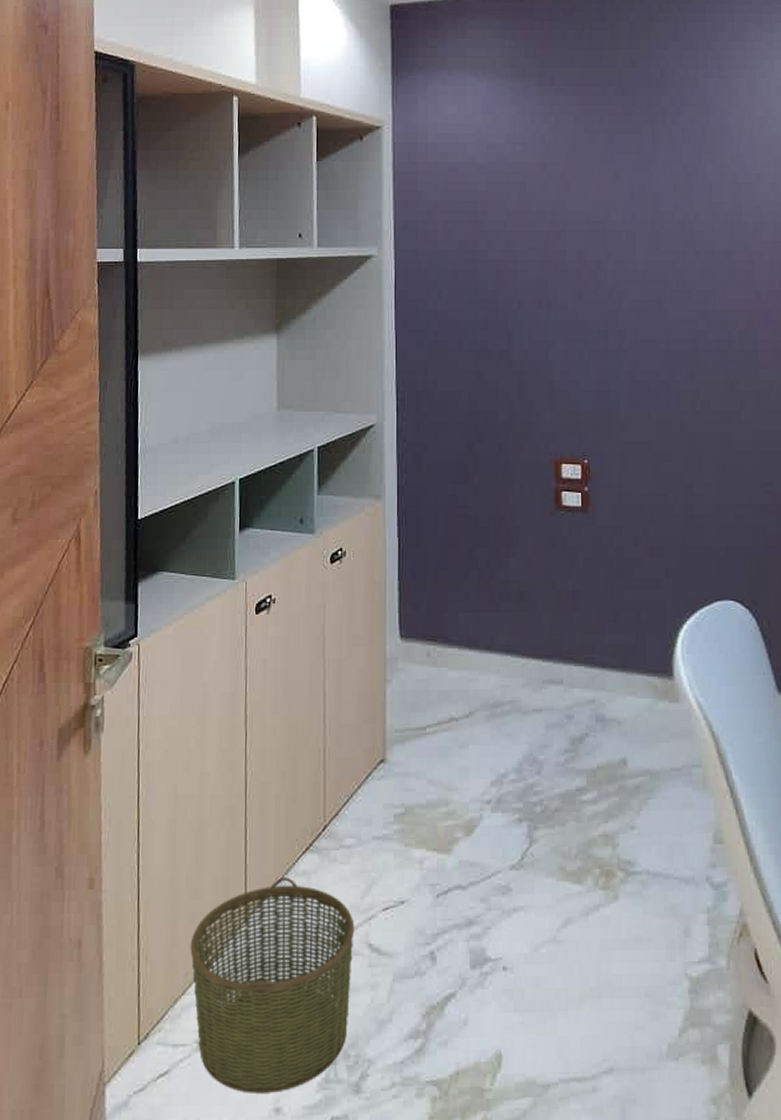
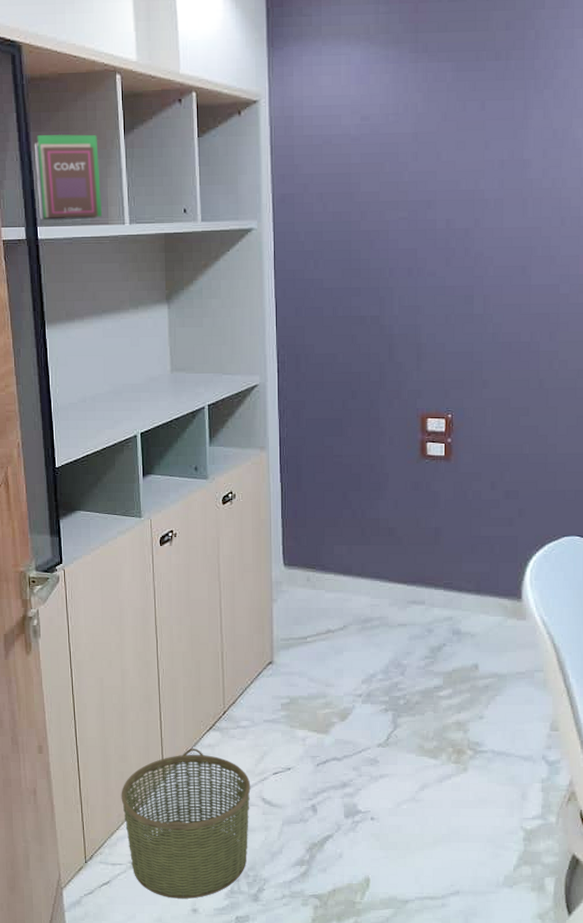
books: none [140,154,210,242] -> present [35,134,103,220]

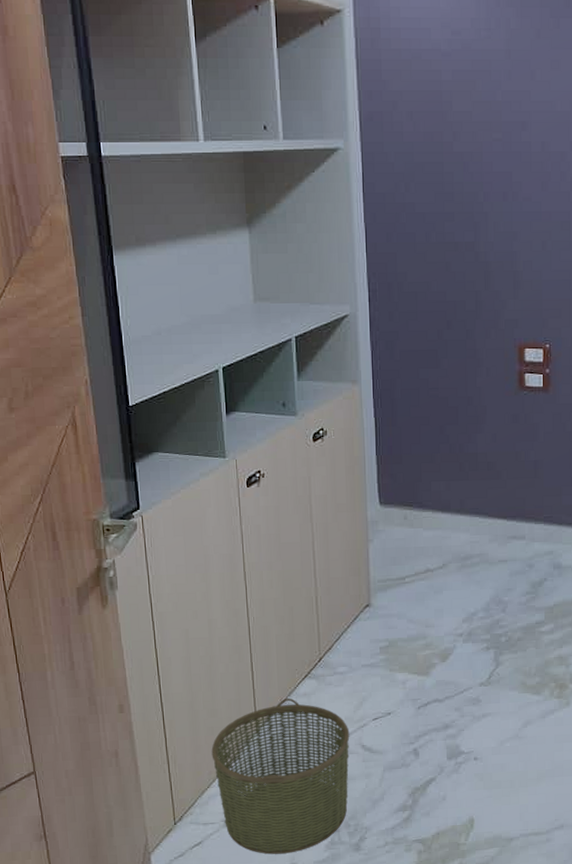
books: present [35,134,103,220] -> none [94,40,174,135]

